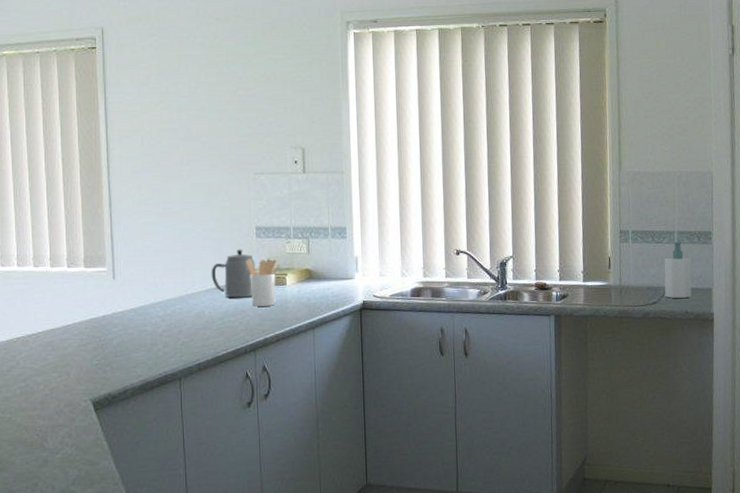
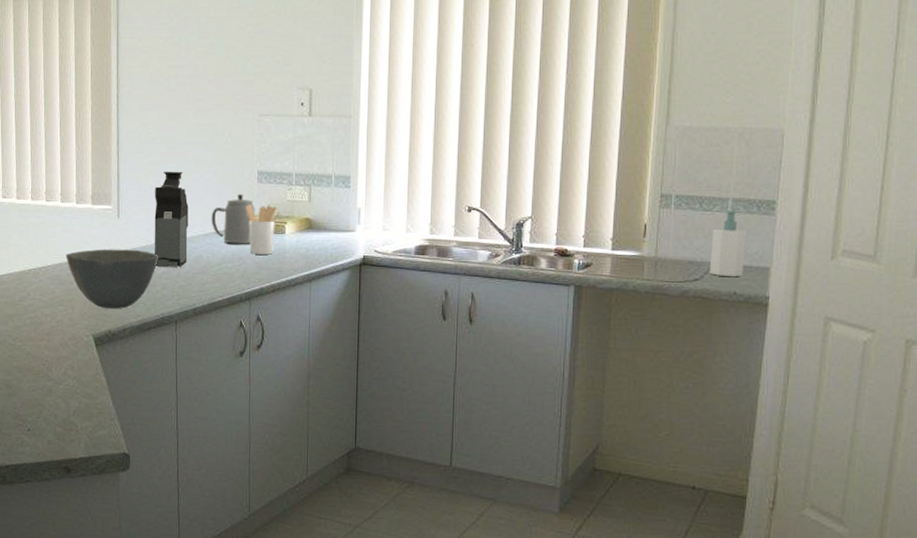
bowl: none [58,310,158,372] -> present [66,249,158,309]
coffee maker: none [152,230,189,325] -> present [154,171,189,267]

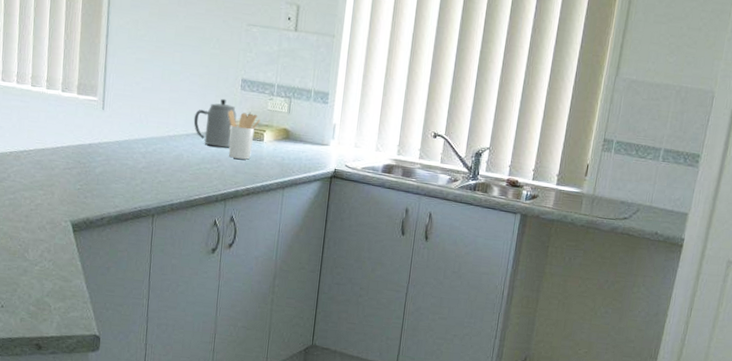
bowl: present [66,249,158,309] -> none [48,138,140,198]
coffee maker: present [154,171,189,267] -> none [136,69,173,164]
soap bottle: present [709,210,747,276] -> none [637,159,673,219]

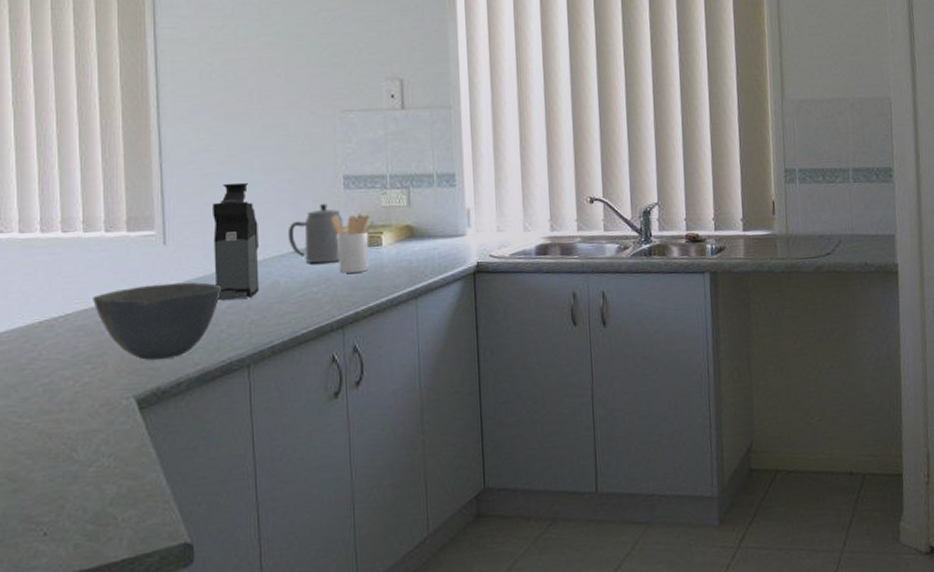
bowl: none [48,138,140,198] -> present [93,282,221,360]
coffee maker: none [136,69,173,164] -> present [213,182,260,300]

